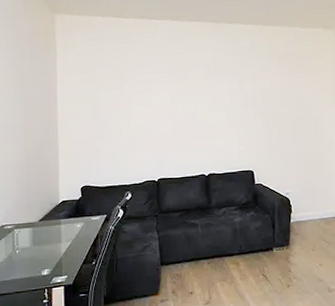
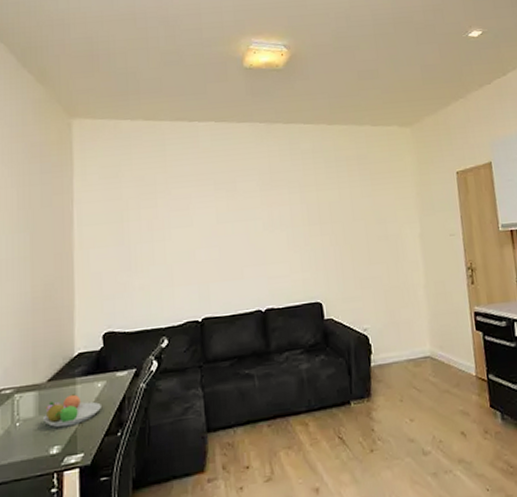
fruit bowl: none [35,231,80,256] -> present [42,394,101,428]

